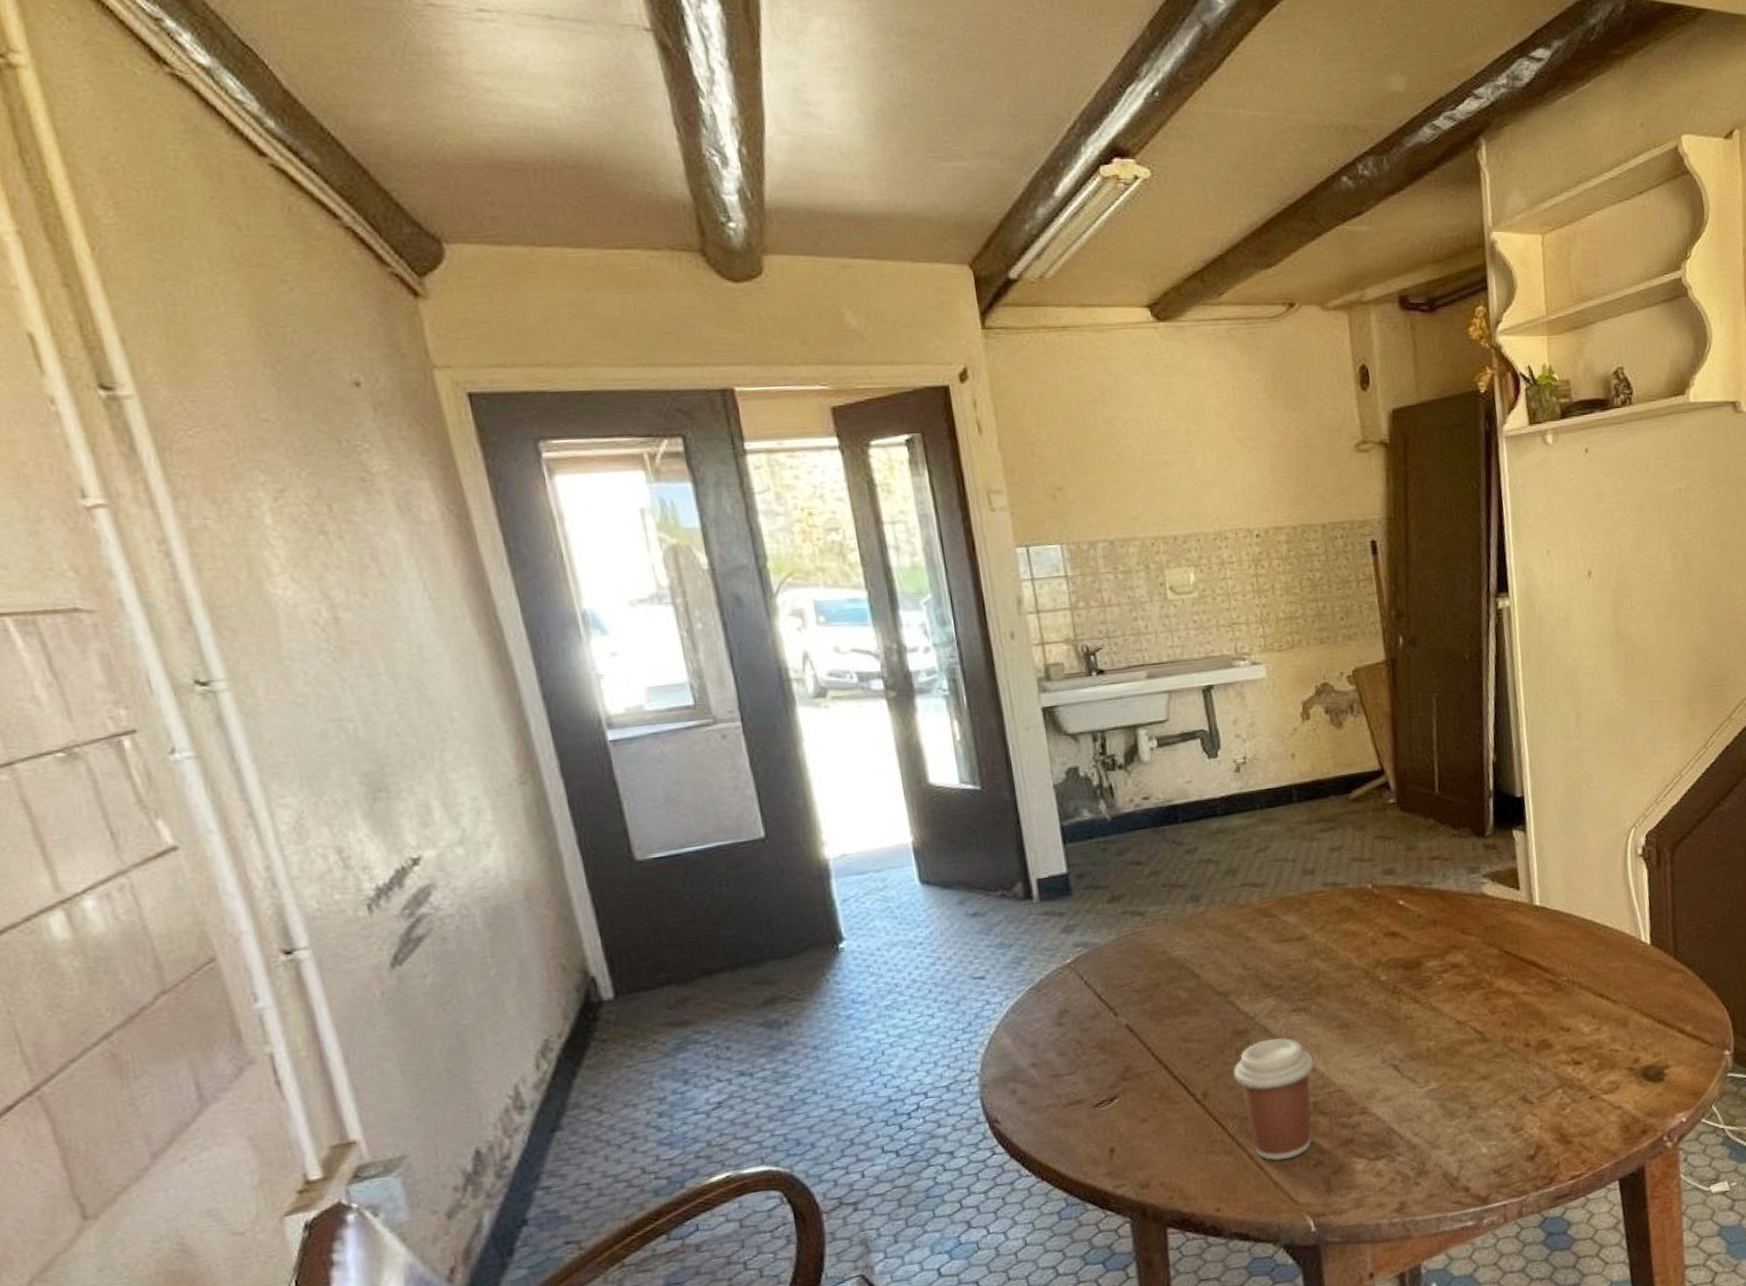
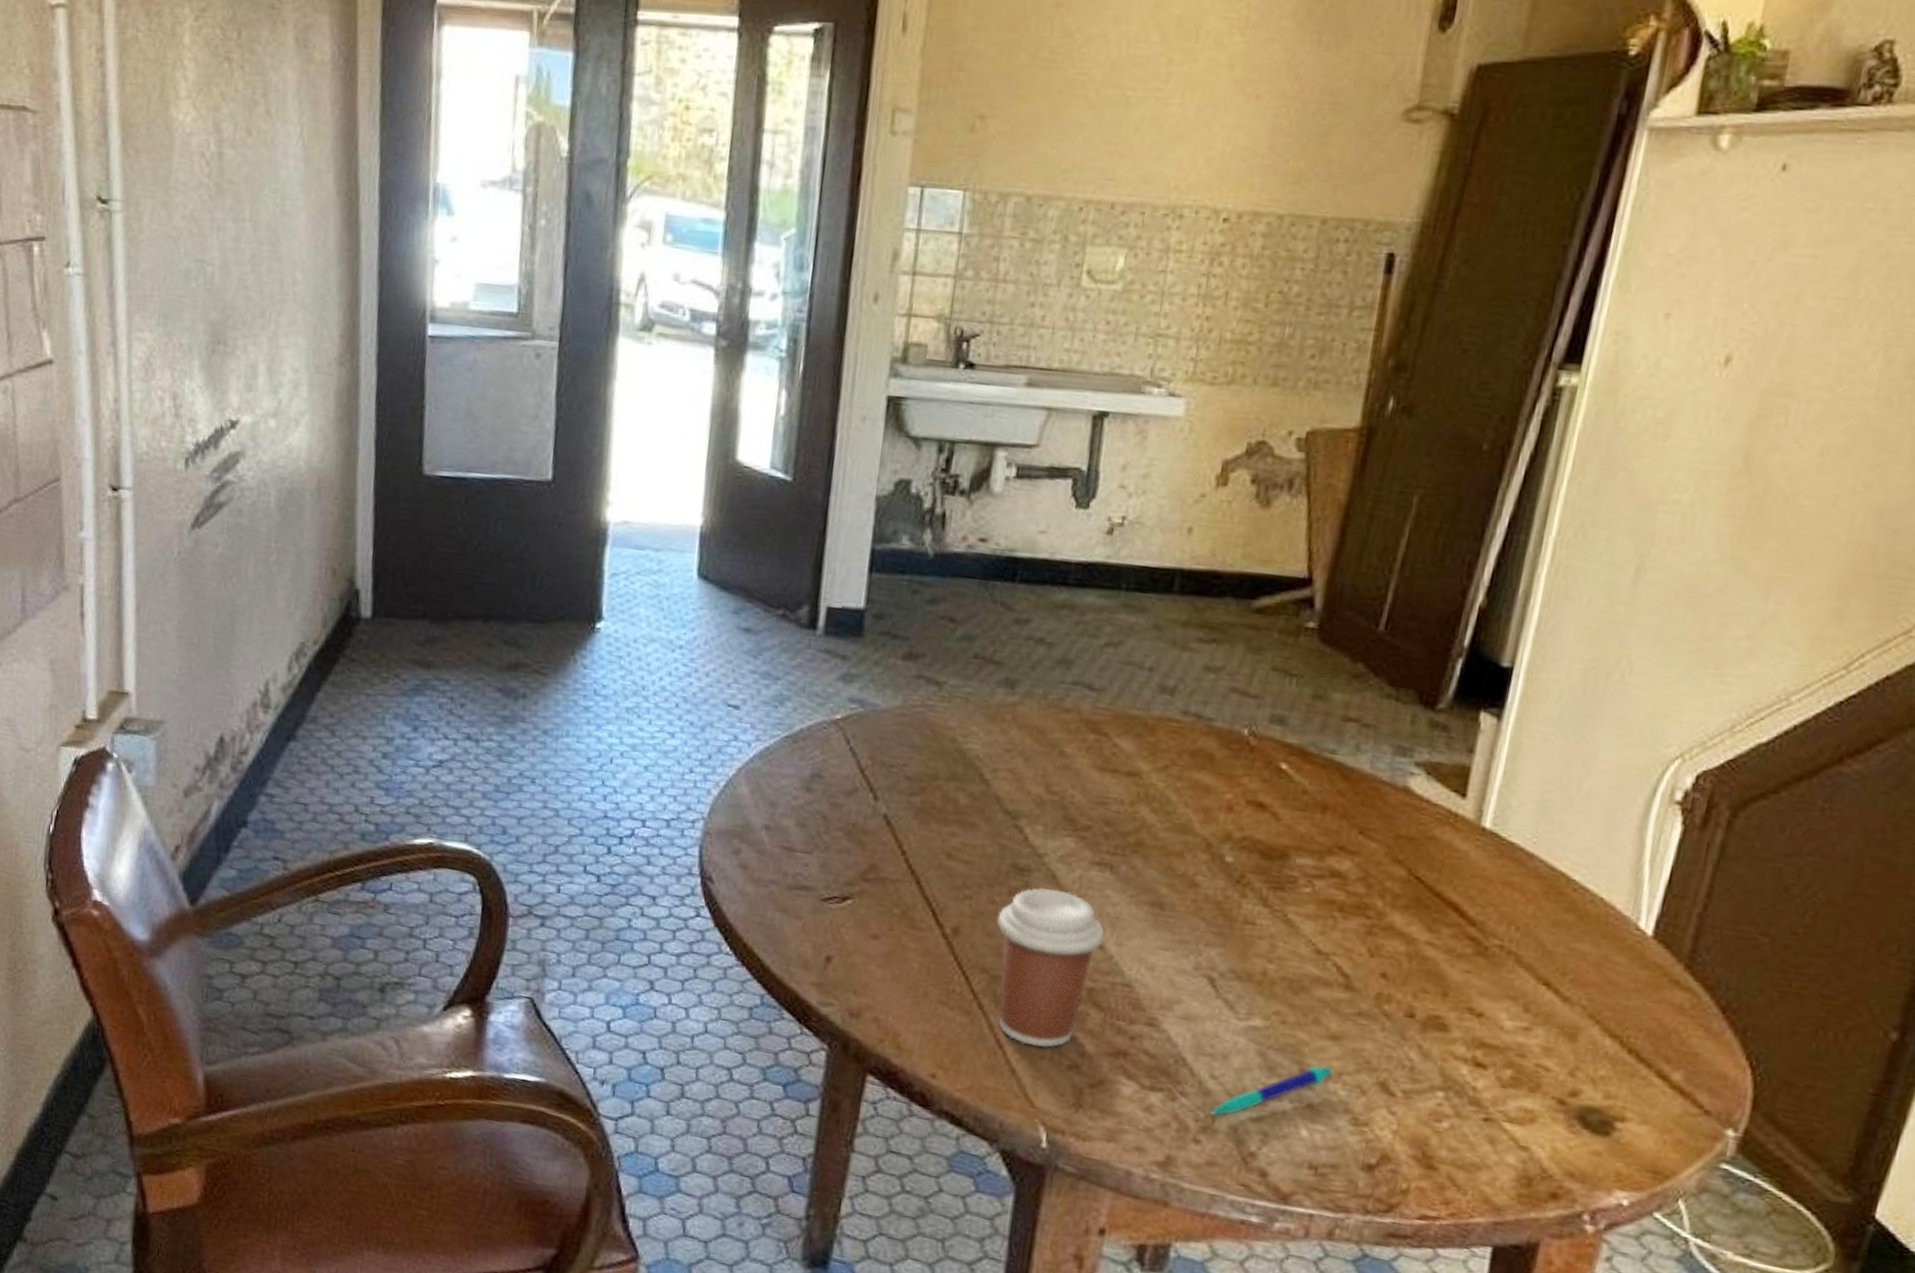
pen: none [1420,1098,1491,1161] -> present [1210,1065,1332,1116]

